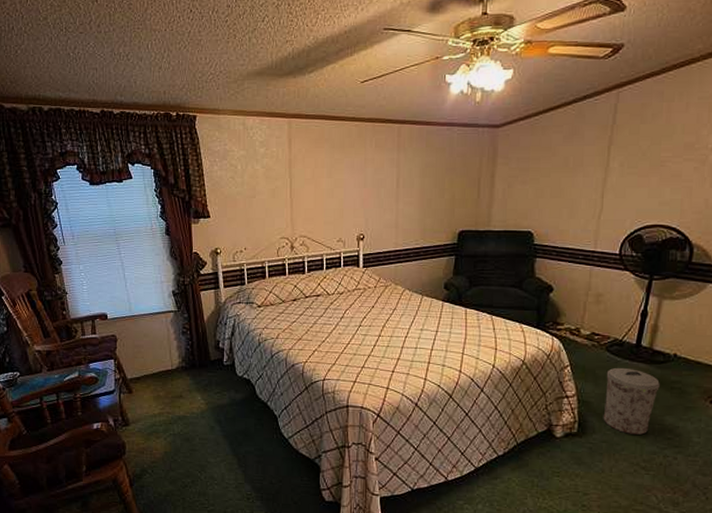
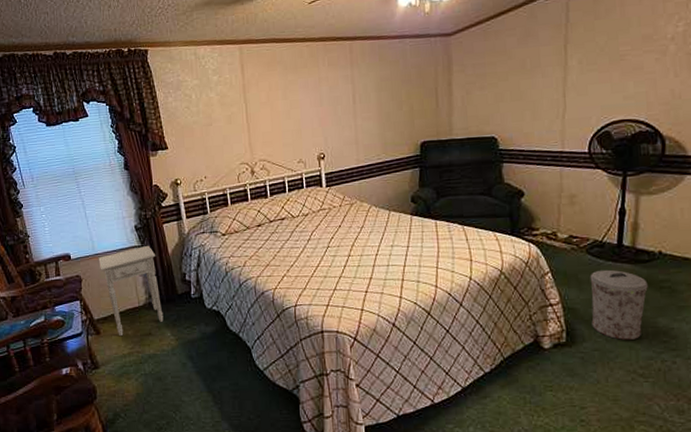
nightstand: none [134,311,195,396] -> present [98,245,164,335]

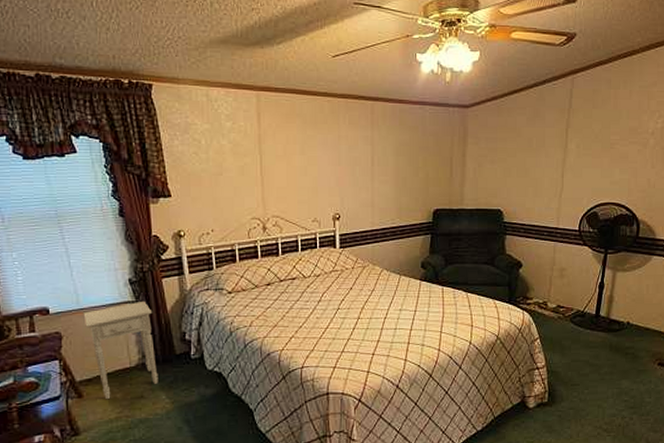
trash can: present [590,269,648,340] -> none [569,337,616,400]

